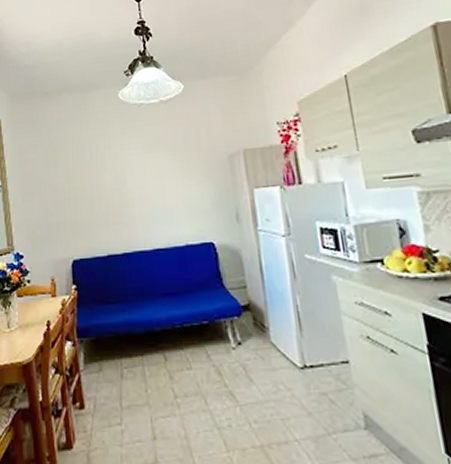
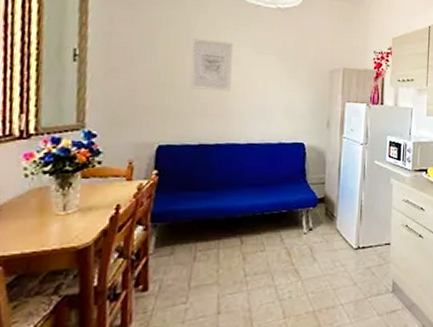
wall art: none [87,147,128,200] -> present [190,38,233,91]

